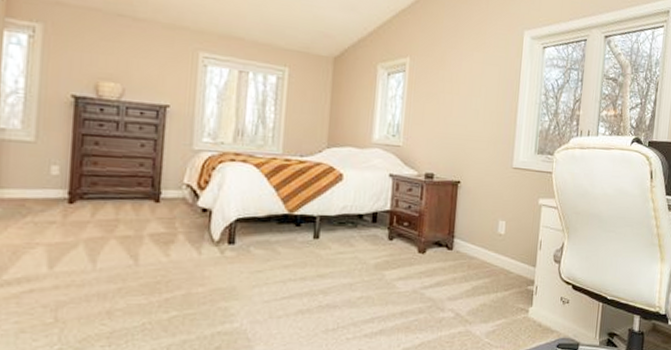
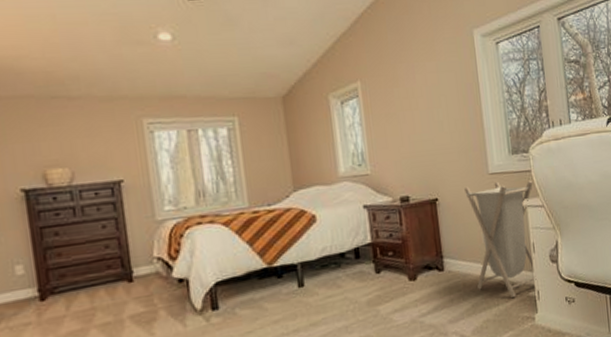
laundry hamper: none [481,175,552,287] -> present [464,180,537,297]

